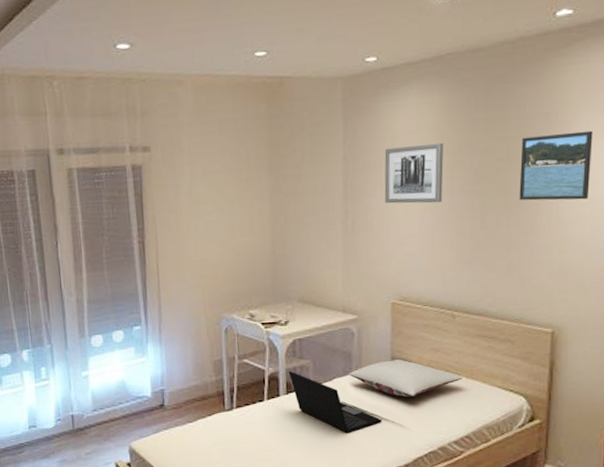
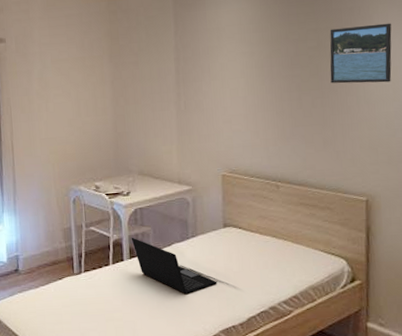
pillow: present [349,359,463,397] -> none [186,226,289,261]
wall art: present [384,142,444,204] -> none [211,34,264,87]

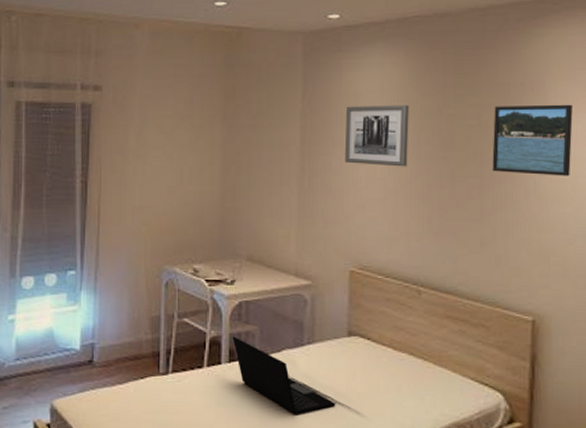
wall art: none [211,34,264,87] -> present [344,105,409,167]

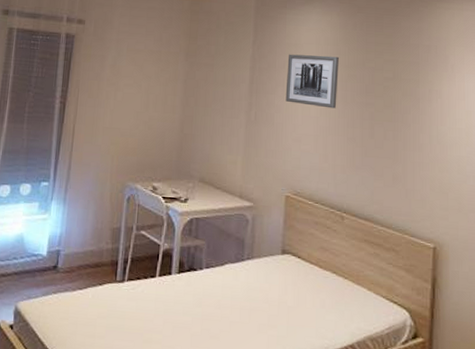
laptop: present [232,336,336,414] -> none [182,249,269,324]
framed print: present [492,104,573,176] -> none [404,63,467,126]

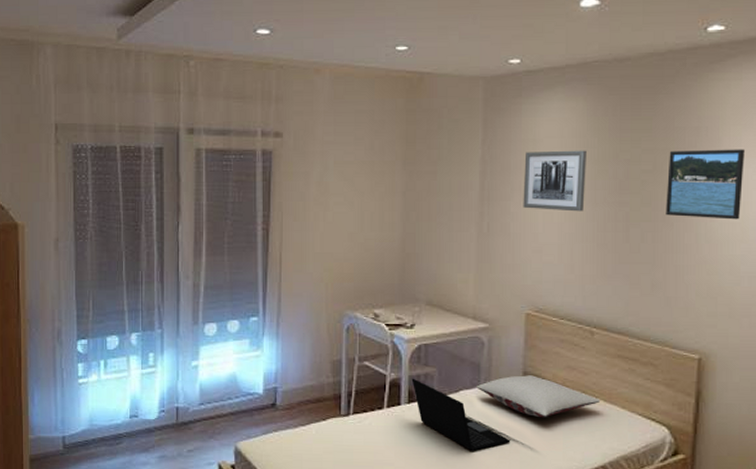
laptop: none [182,249,269,324] -> present [411,378,511,451]
pillow: none [240,253,350,295] -> present [477,375,601,417]
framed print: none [404,63,467,126] -> present [666,149,745,220]

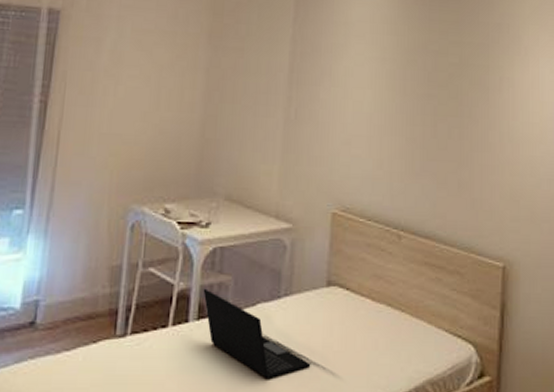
pillow: present [477,375,601,417] -> none [276,285,407,335]
wall art: present [523,150,586,212] -> none [332,34,397,102]
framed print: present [666,149,745,220] -> none [471,45,542,120]

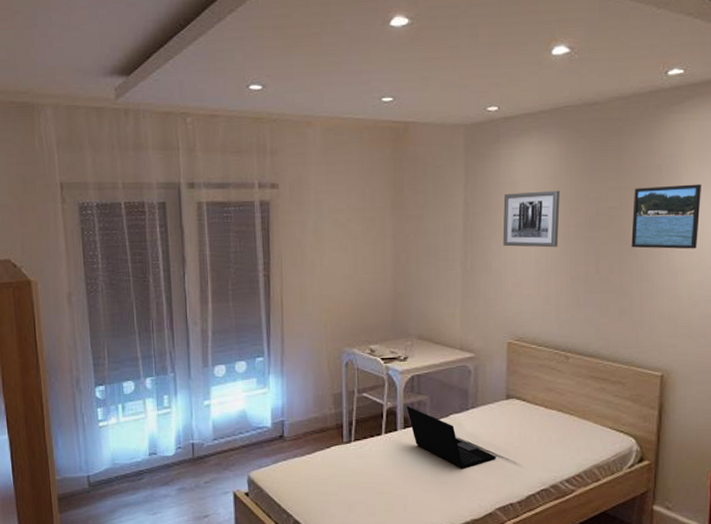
wall art: none [332,34,397,102] -> present [503,190,560,248]
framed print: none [471,45,542,120] -> present [631,184,701,249]

